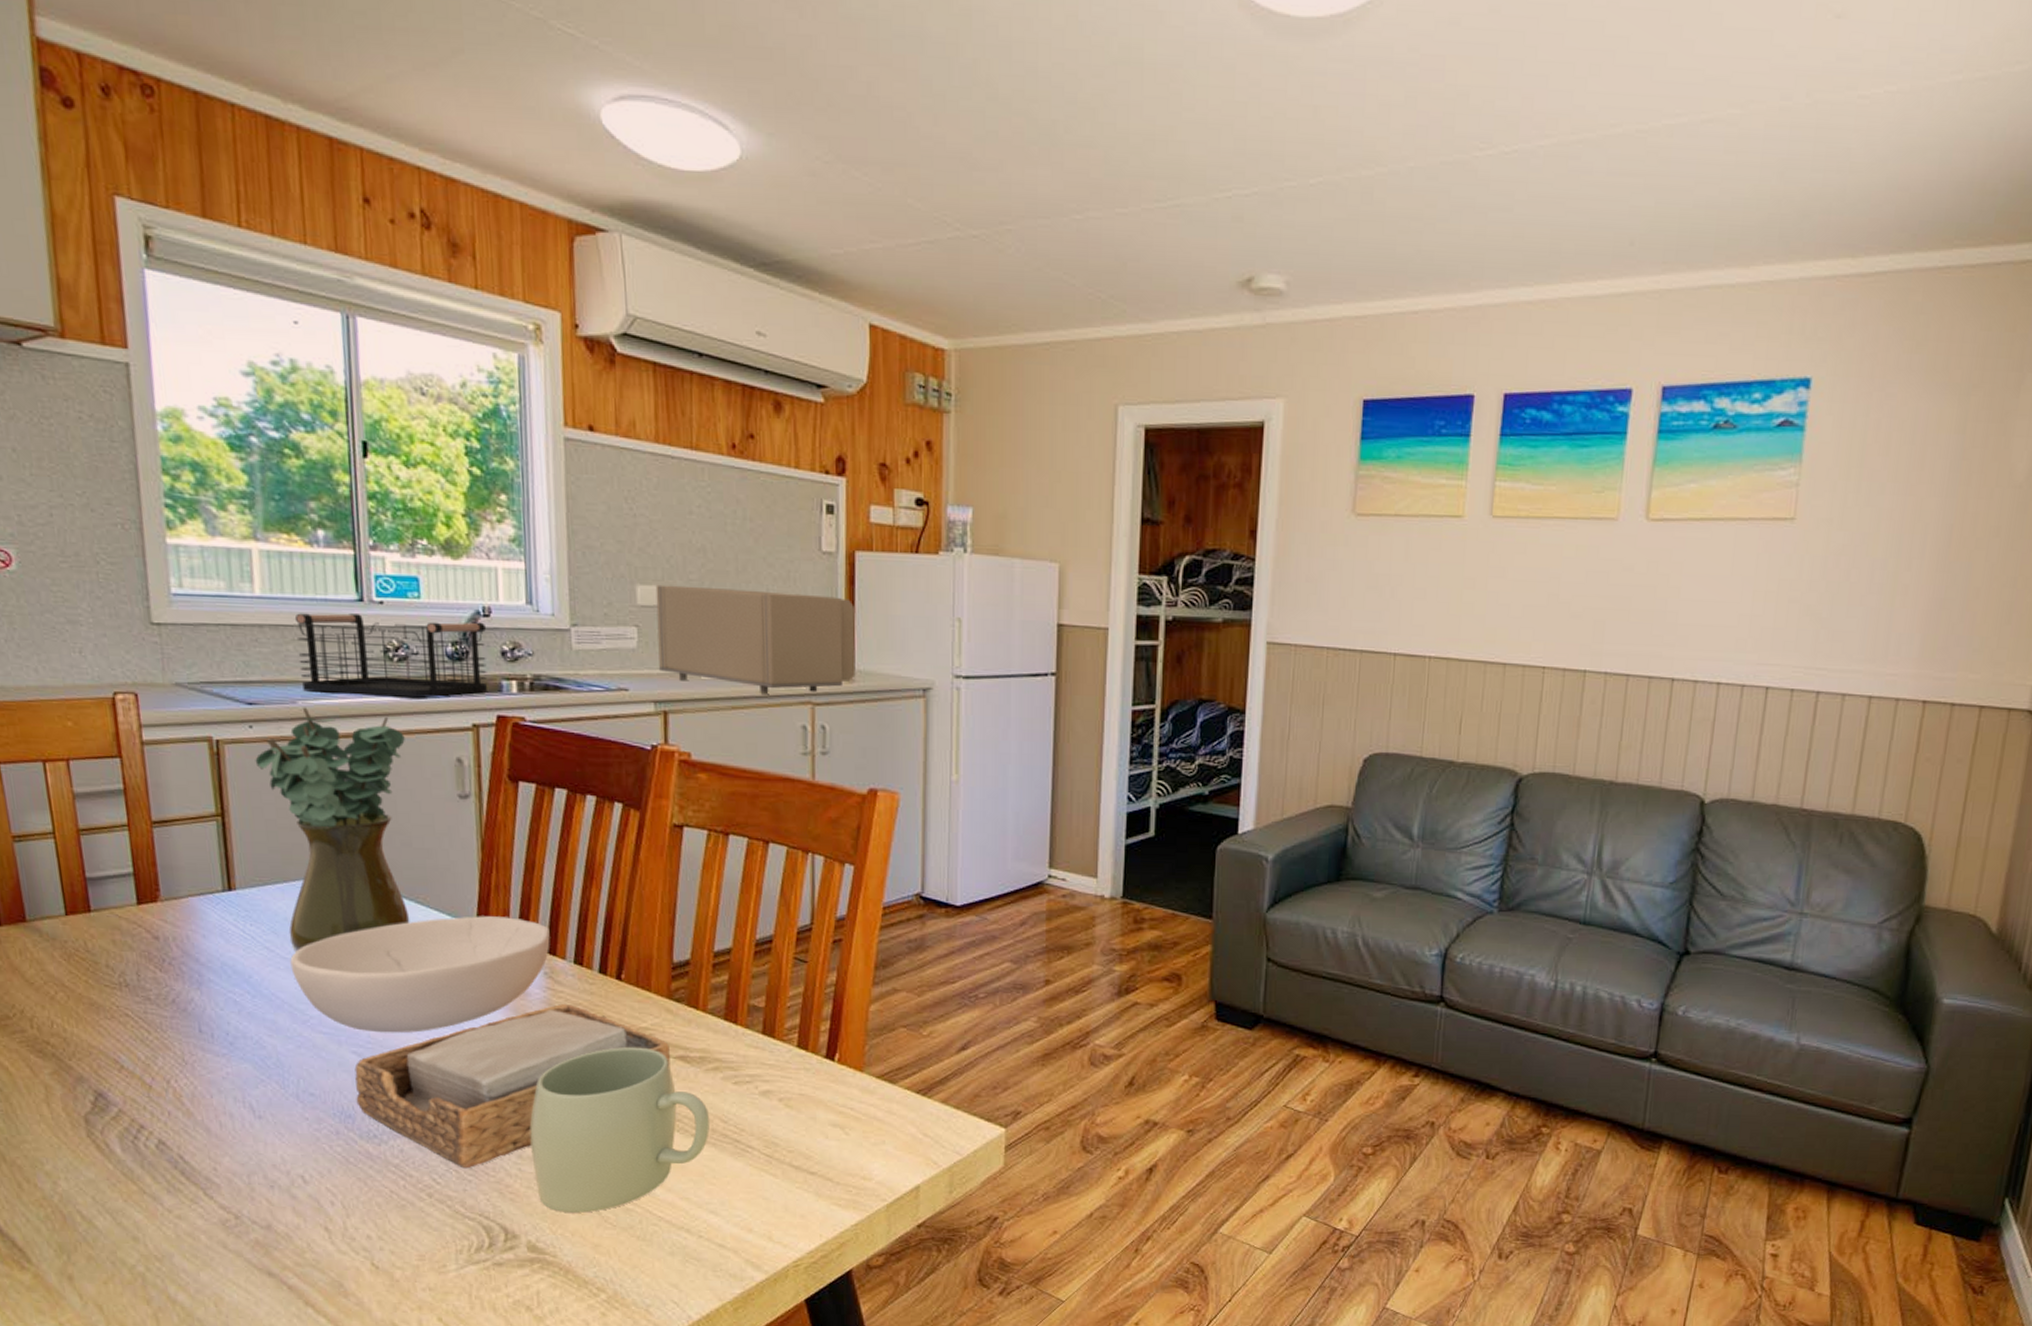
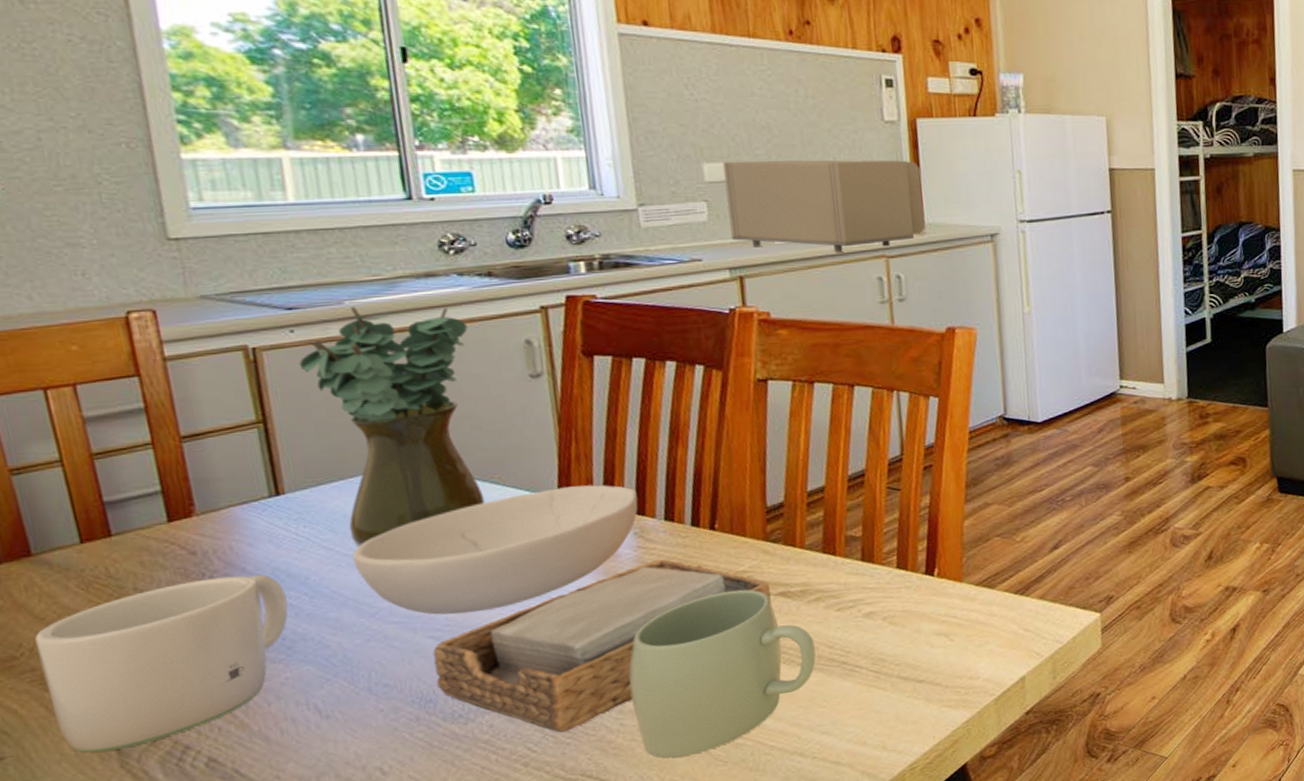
mug: none [25,964,233,1119] -> present [35,574,289,753]
dish rack: present [294,613,488,699] -> none [335,209,554,292]

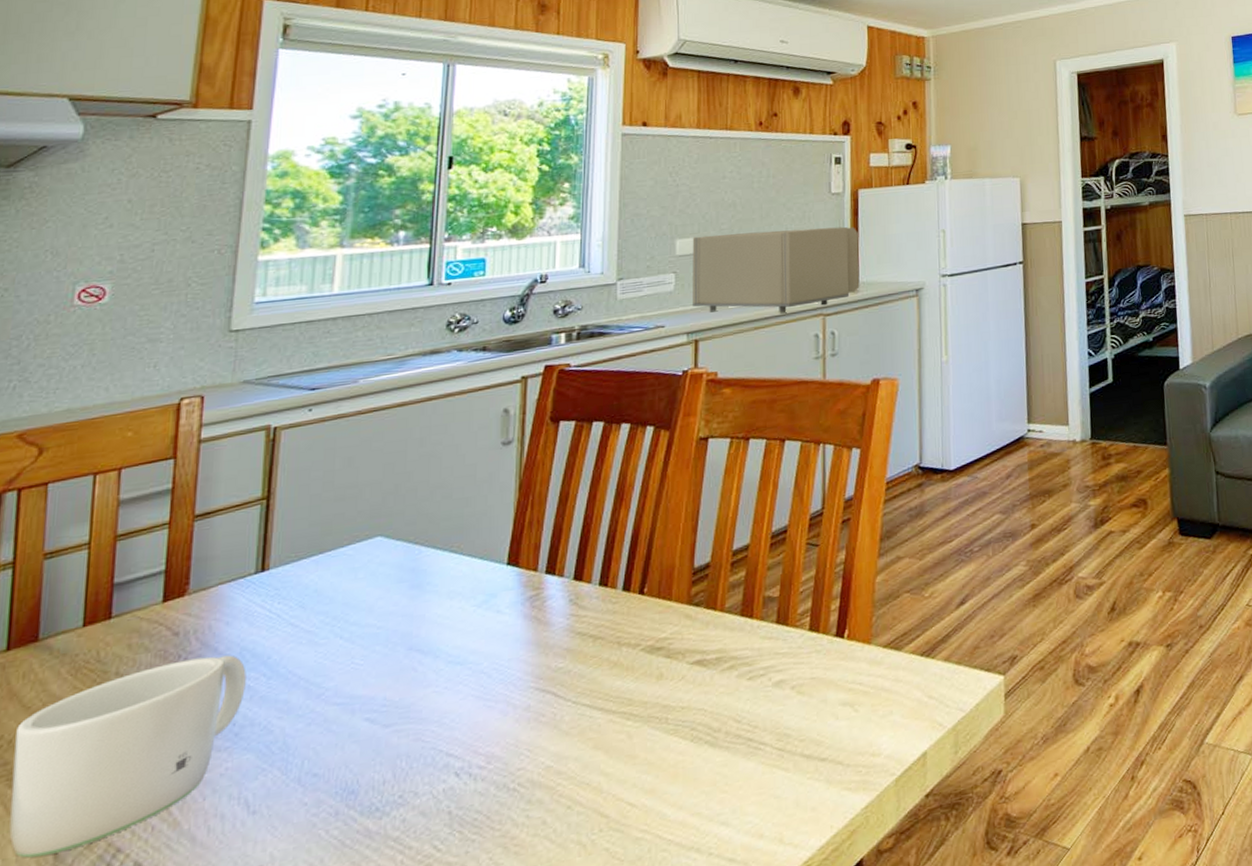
vase: present [299,306,486,547] -> none [309,381,457,623]
bowl: present [352,485,638,615] -> none [313,550,578,695]
napkin holder: present [433,559,771,733] -> none [362,628,687,828]
mug: present [629,589,817,758] -> none [541,658,724,857]

